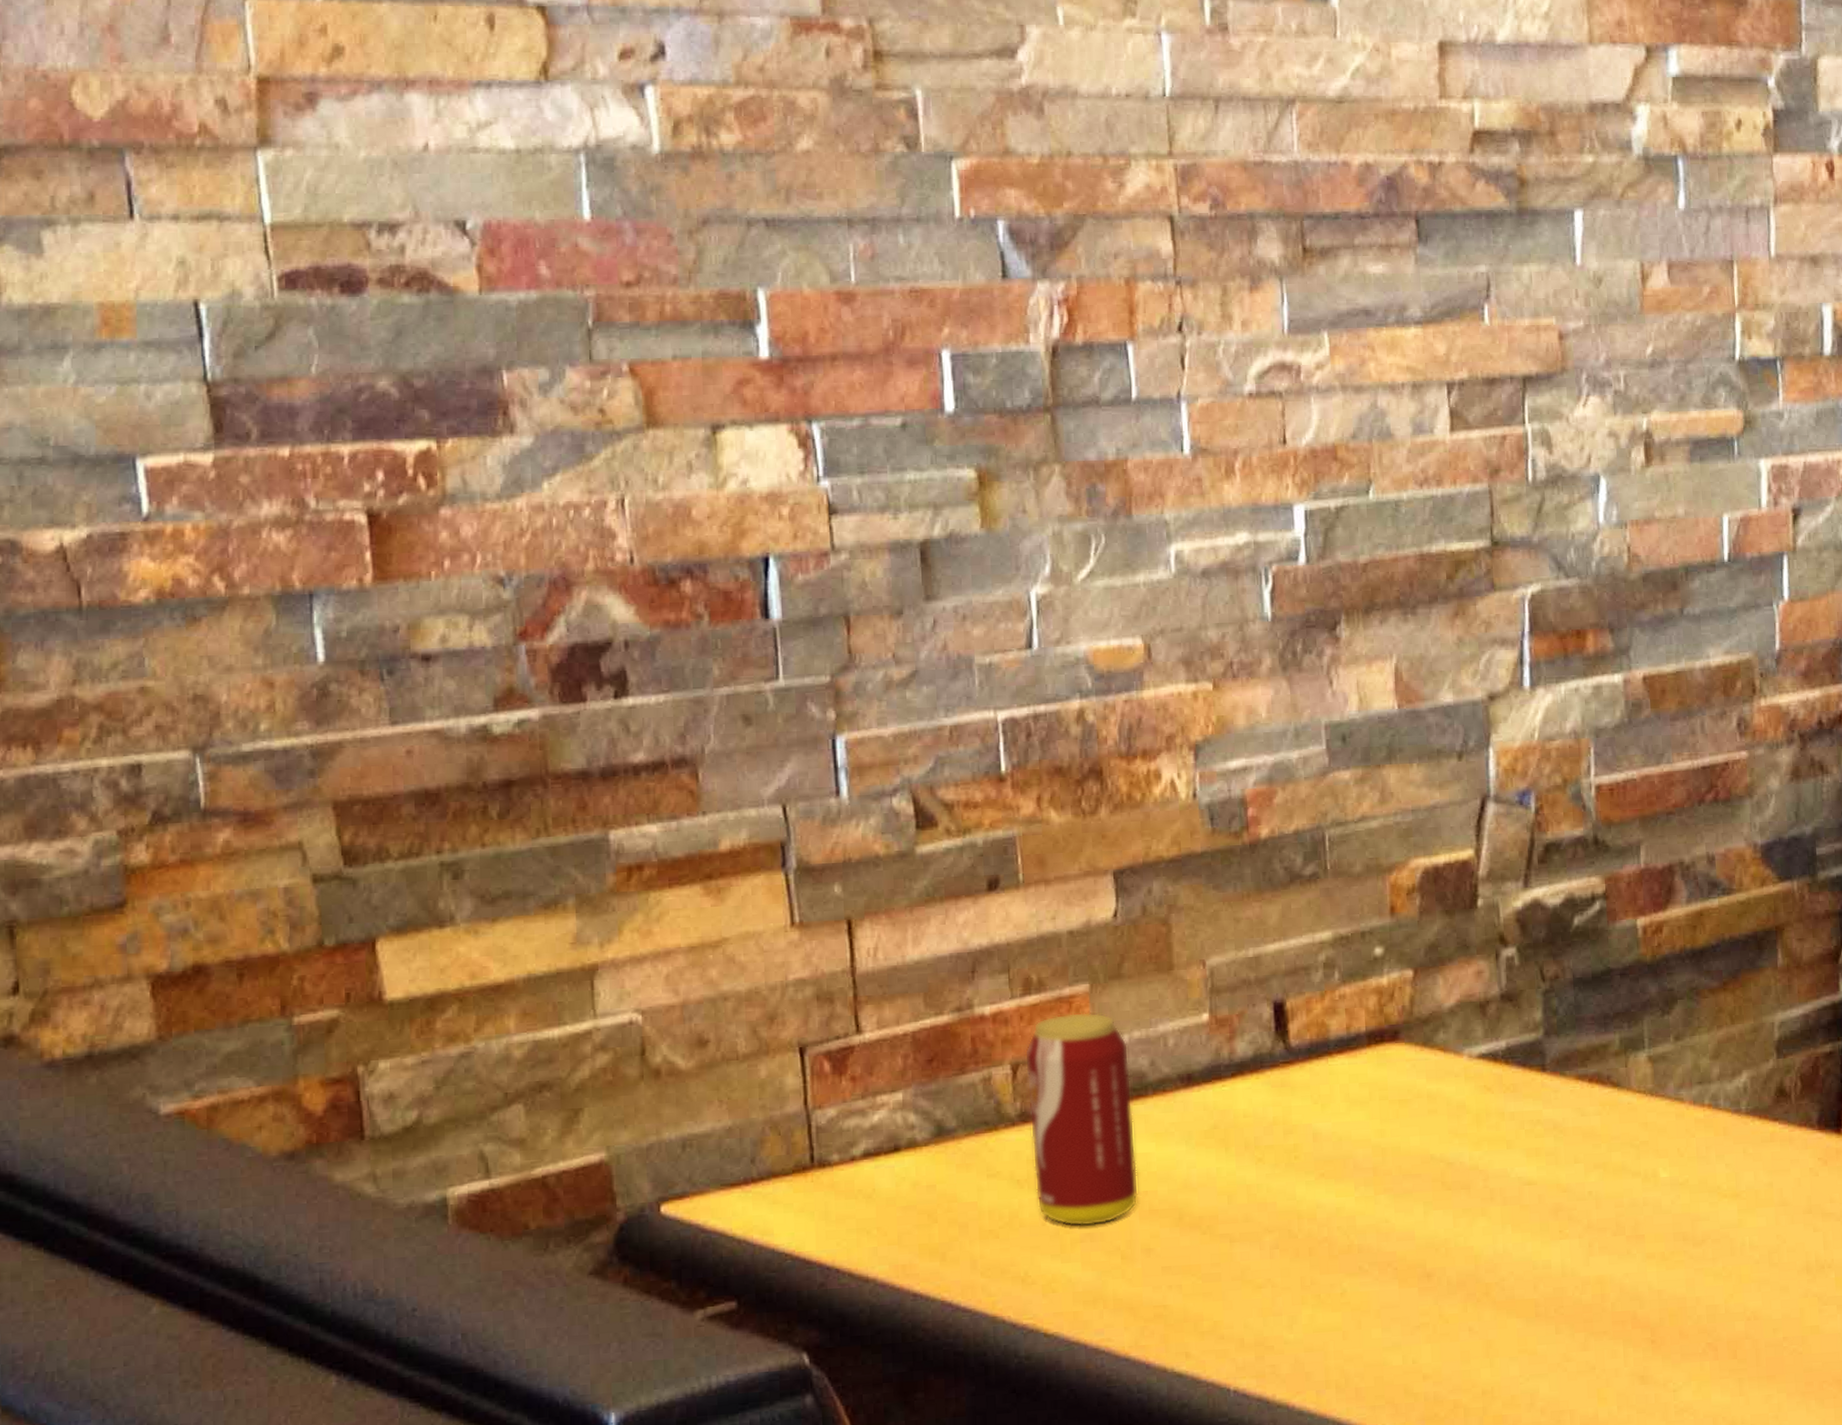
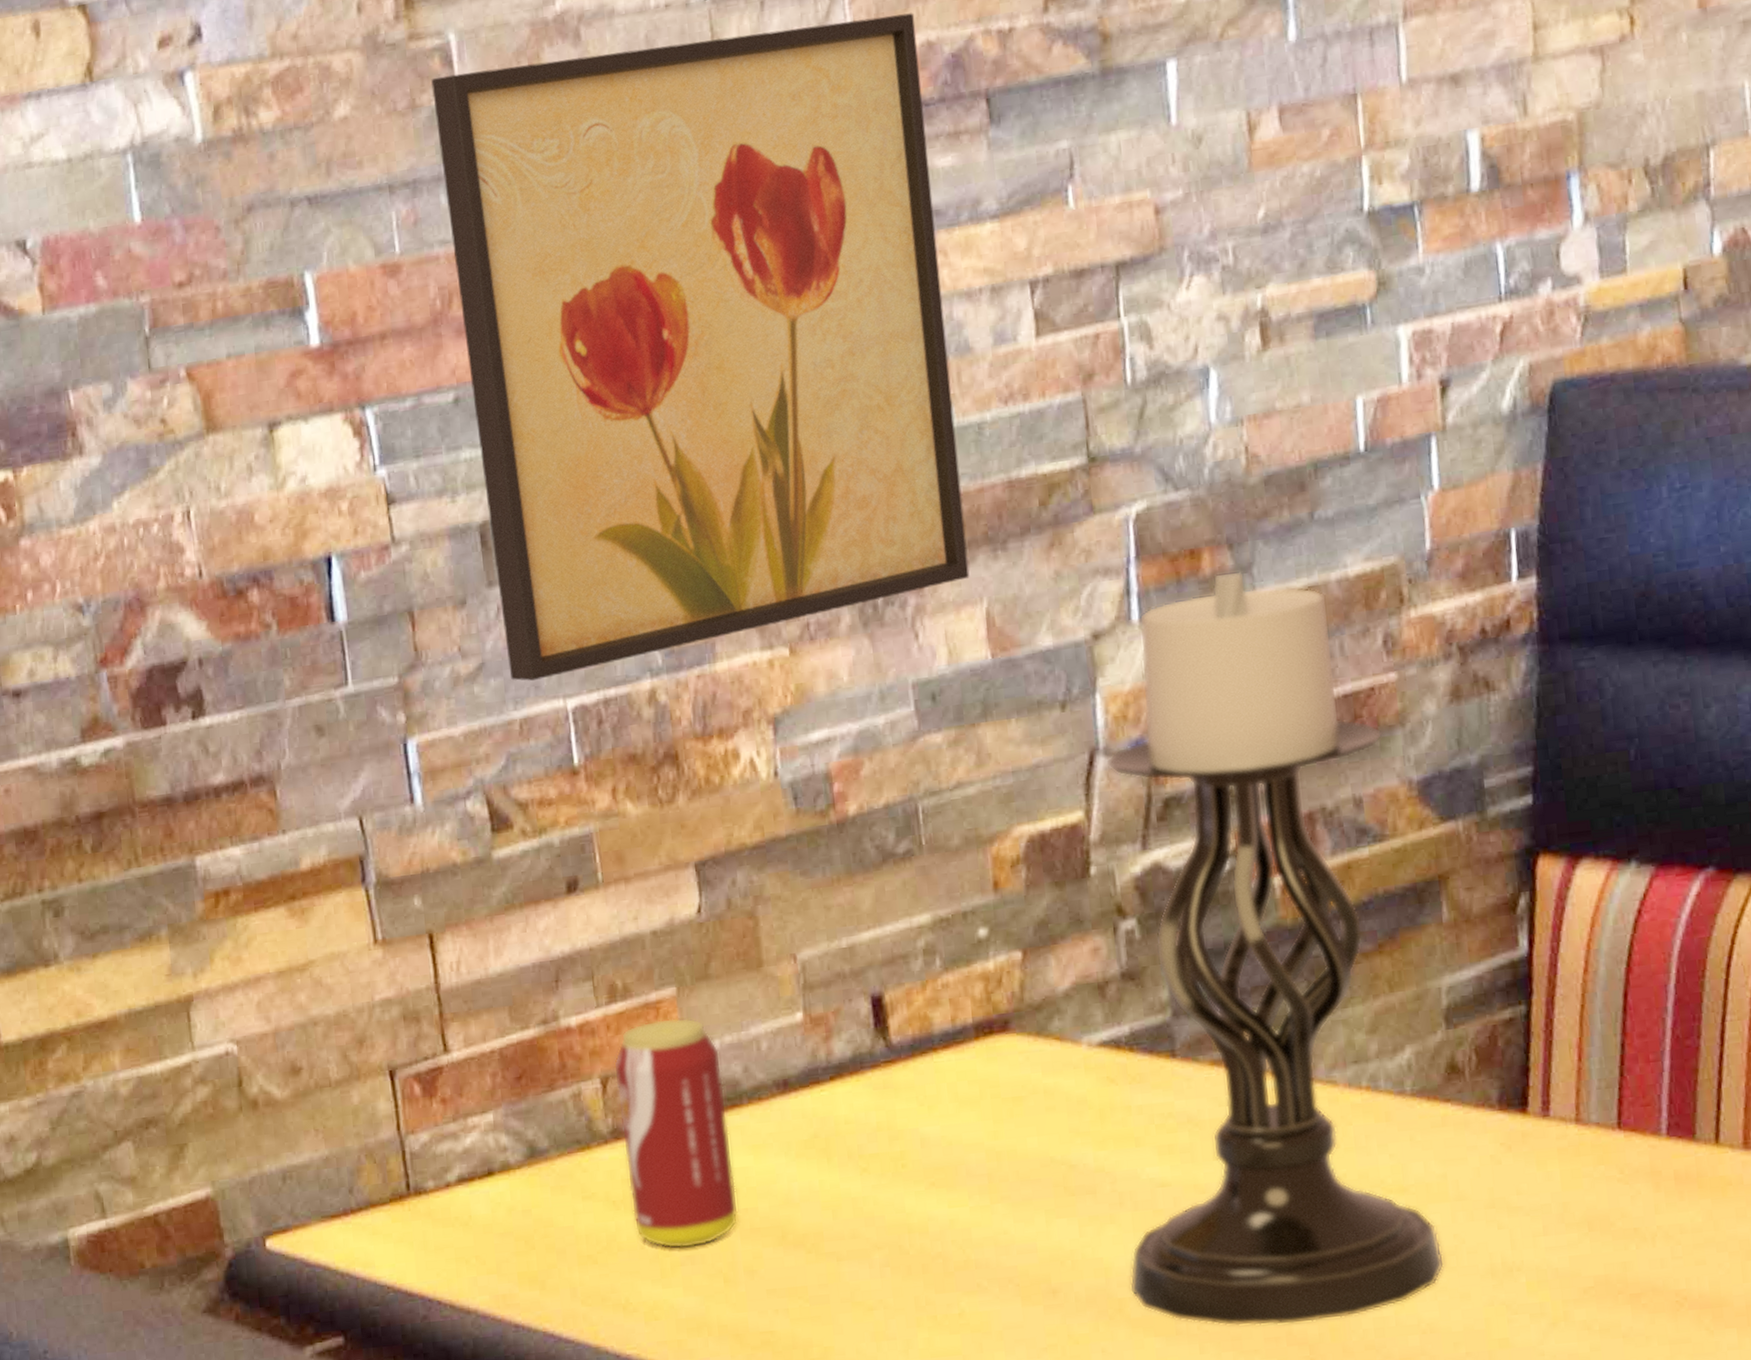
wall art: none [896,127,1382,691] -> present [431,13,970,681]
candle holder: none [1496,652,1769,1311] -> present [1106,571,1445,1327]

